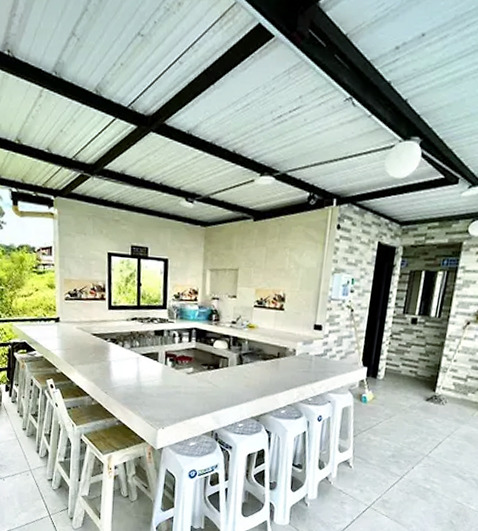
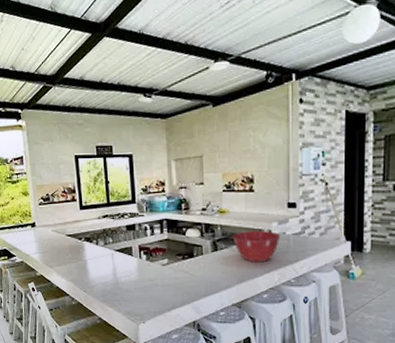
mixing bowl: none [258,348,304,380] -> present [232,231,281,263]

